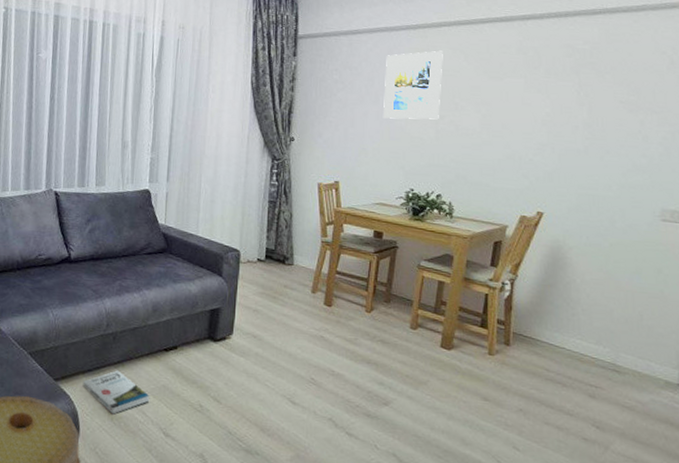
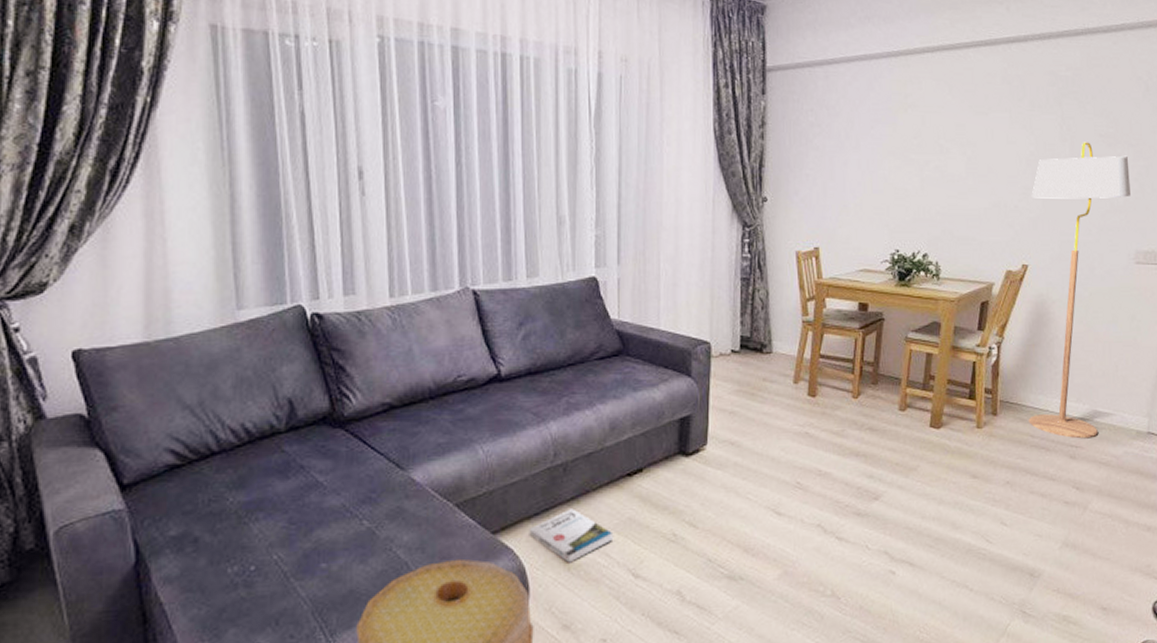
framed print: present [384,50,443,120] -> none [865,82,927,168]
floor lamp: none [543,107,655,381] -> present [1028,142,1131,439]

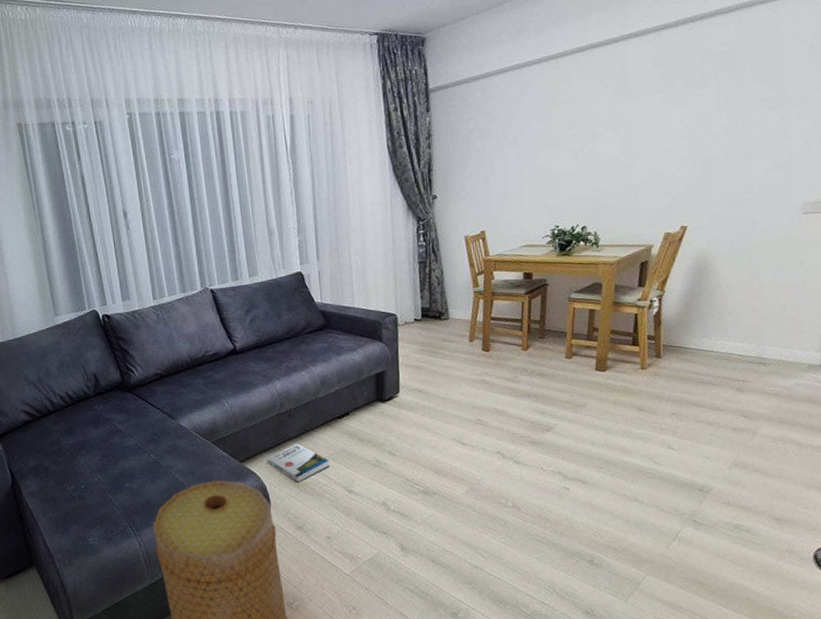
floor lamp: present [1028,142,1131,439] -> none [689,108,796,374]

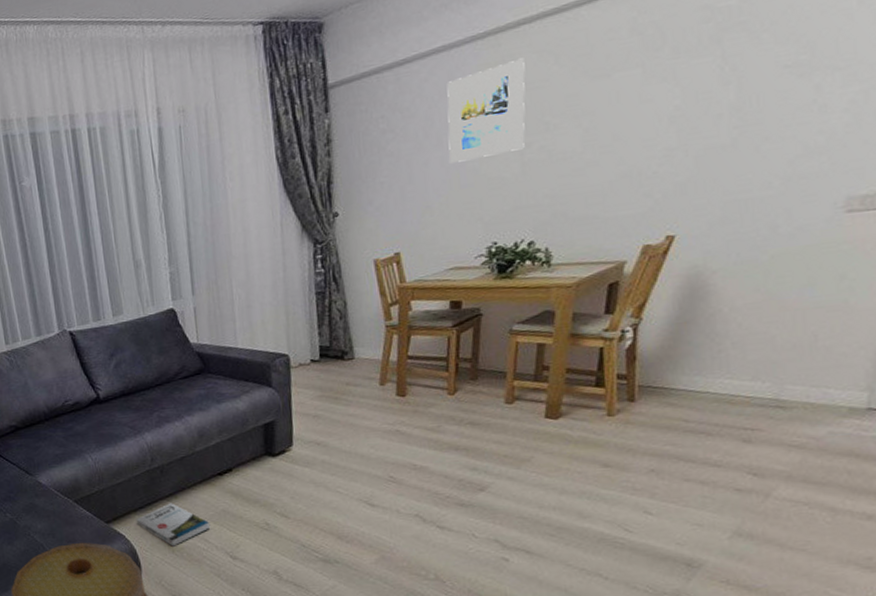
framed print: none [520,79,579,160] -> present [446,58,525,163]

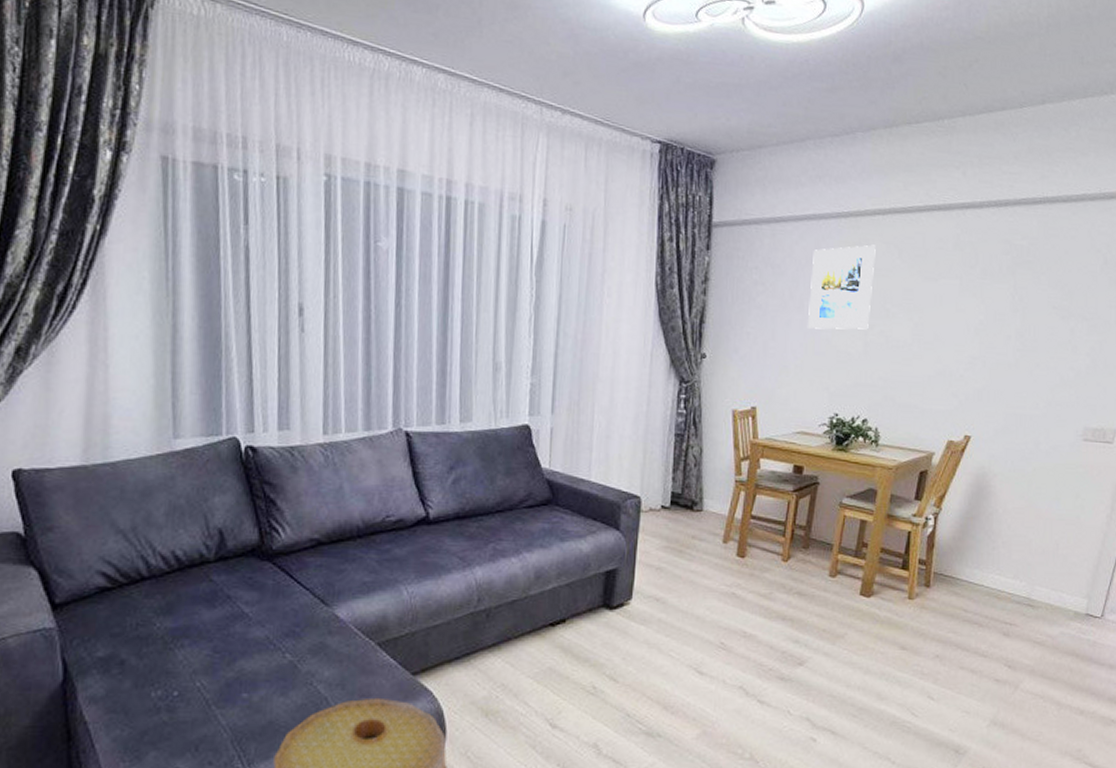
book: present [136,503,211,547] -> none [448,655,533,709]

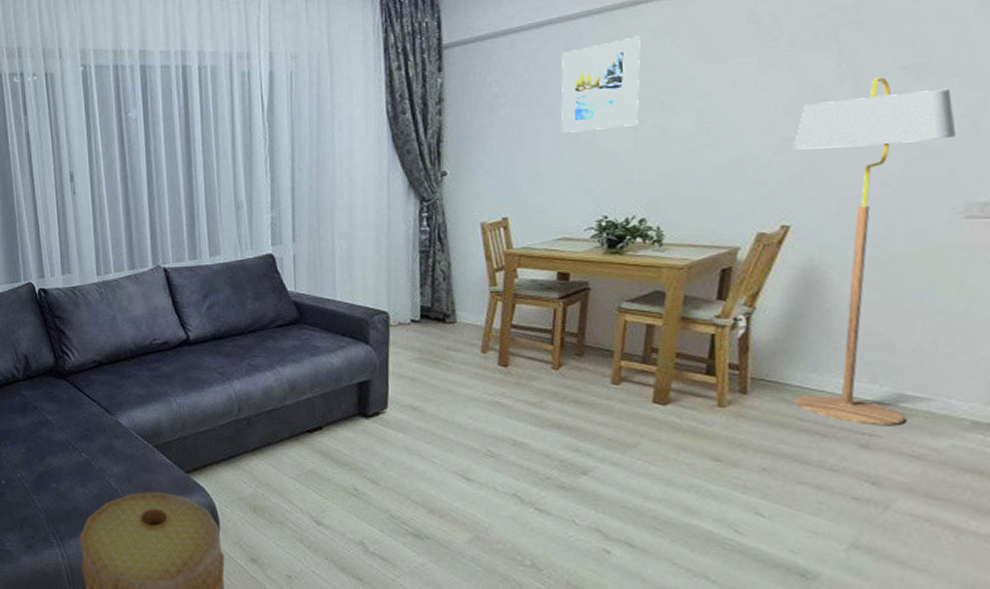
floor lamp: none [962,313,1082,617] -> present [794,77,955,426]

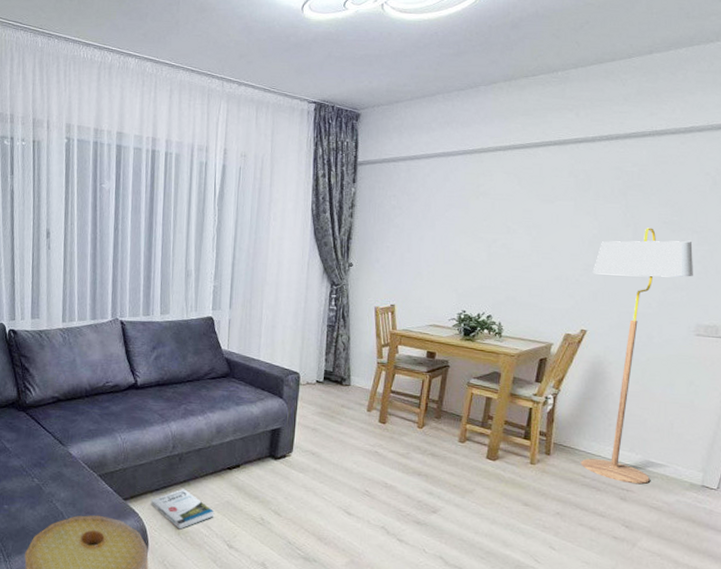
book: none [218,457,296,505] -> present [150,488,215,529]
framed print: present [561,36,641,133] -> none [439,175,498,243]

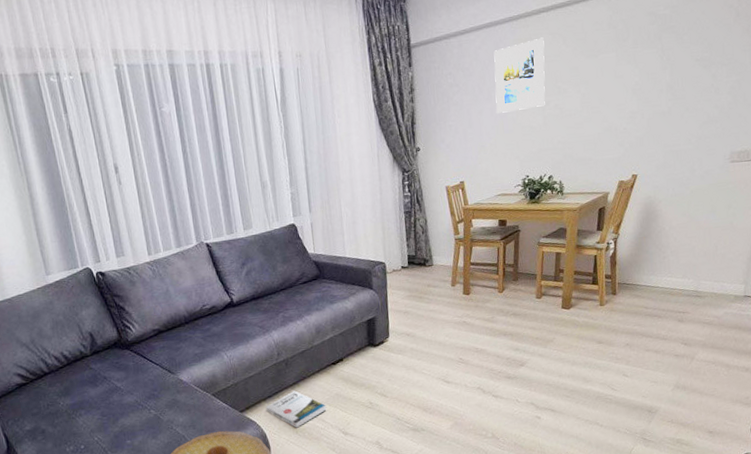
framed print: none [439,175,498,243] -> present [493,37,545,113]
floor lamp: present [581,227,693,485] -> none [638,67,725,306]

